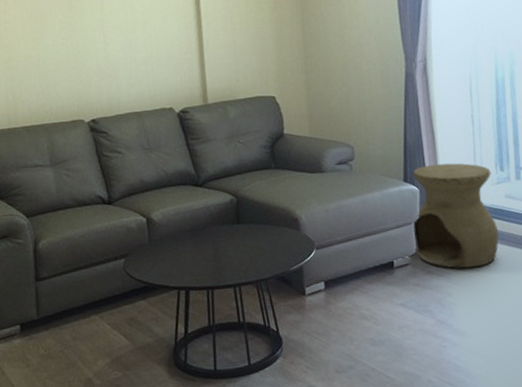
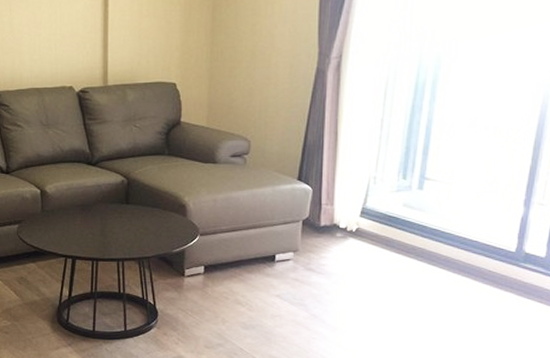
side table: present [412,163,499,269] -> none [300,165,392,270]

